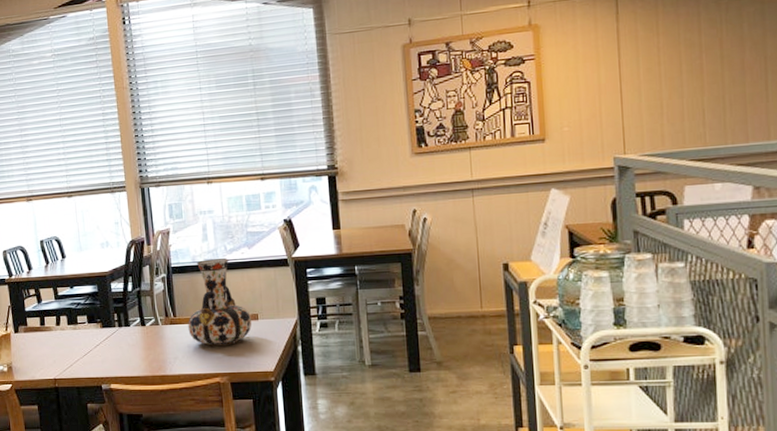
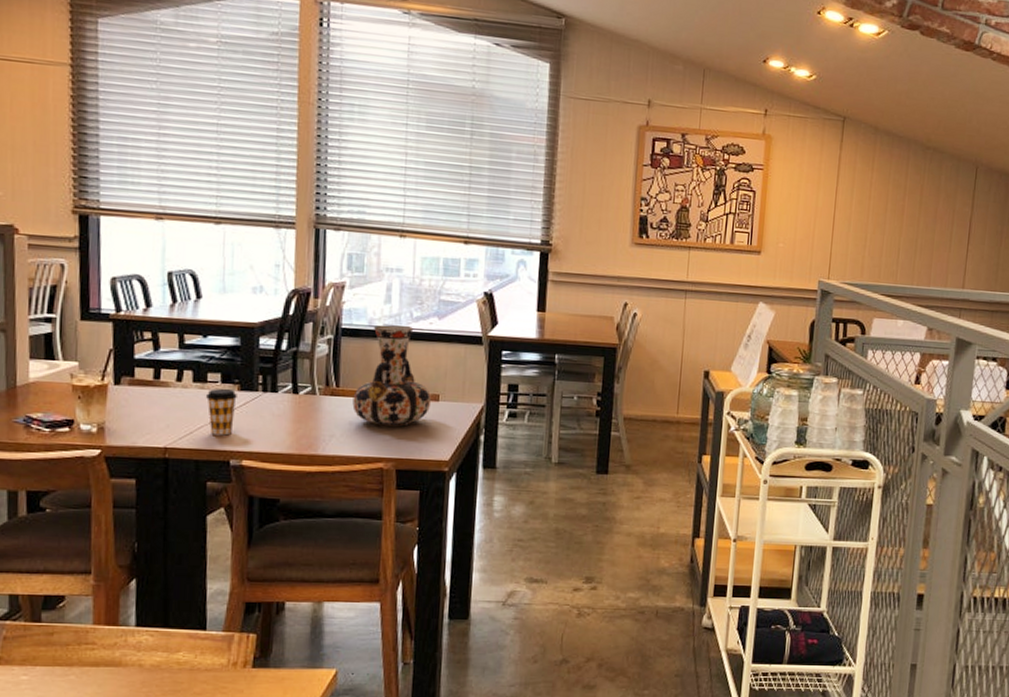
coffee cup: none [78,327,101,366] -> present [205,388,237,436]

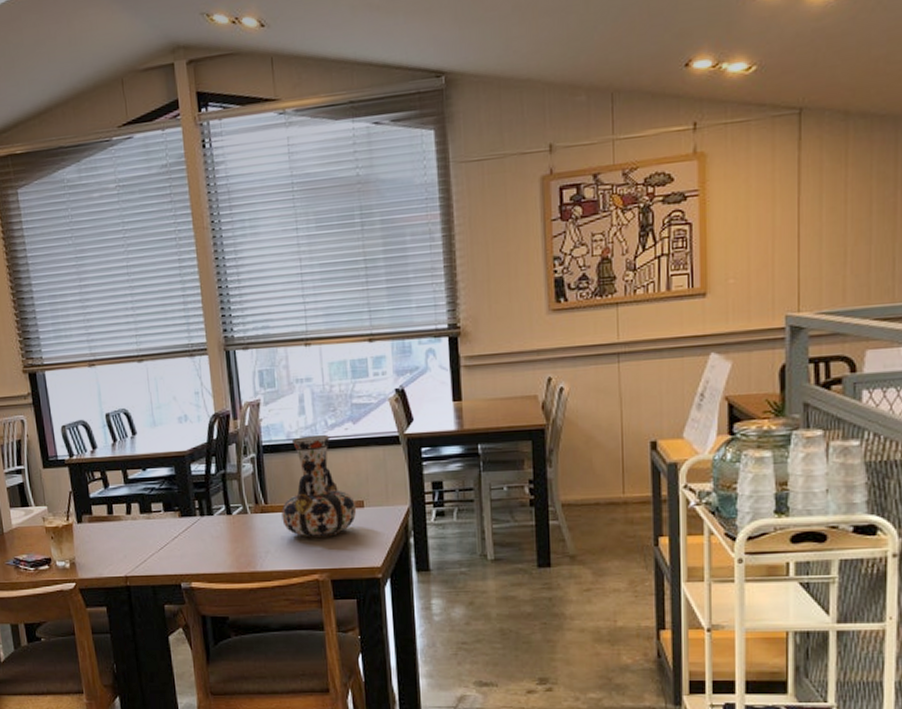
coffee cup: present [205,388,237,436] -> none [152,516,180,561]

